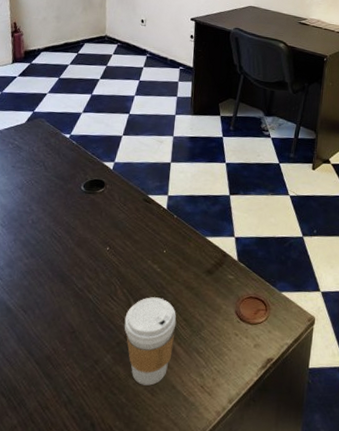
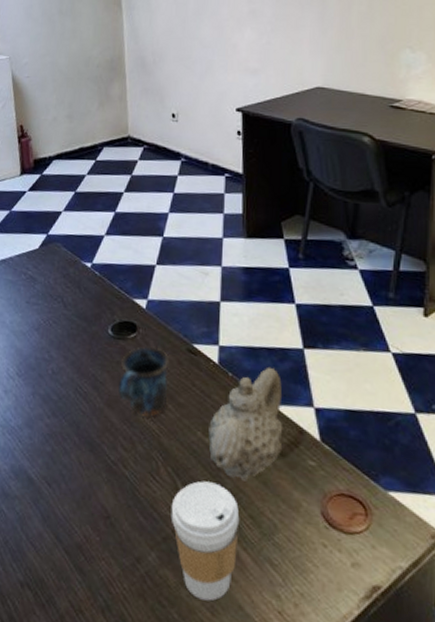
mug: none [86,198,130,252] -> present [117,346,170,417]
teapot: none [156,209,213,294] -> present [208,366,283,481]

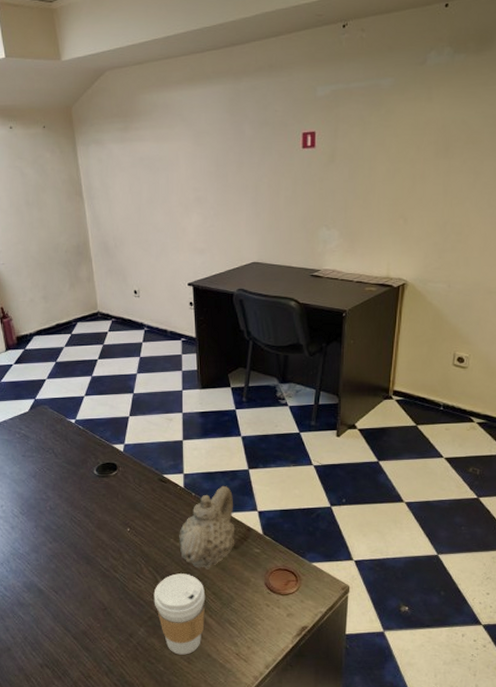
mug: present [117,346,170,417] -> none [105,480,146,533]

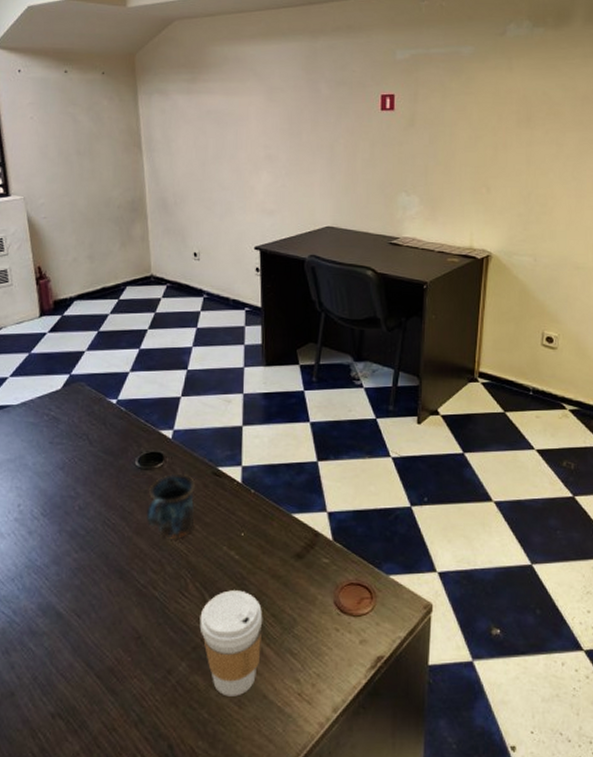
mug: none [105,480,146,533] -> present [146,473,196,539]
teapot: present [179,485,235,569] -> none [233,480,301,585]

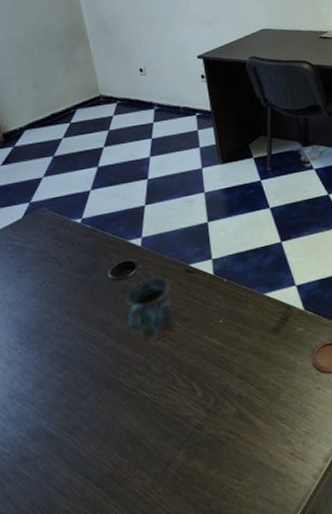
coffee cup: present [199,590,263,697] -> none [191,373,253,473]

